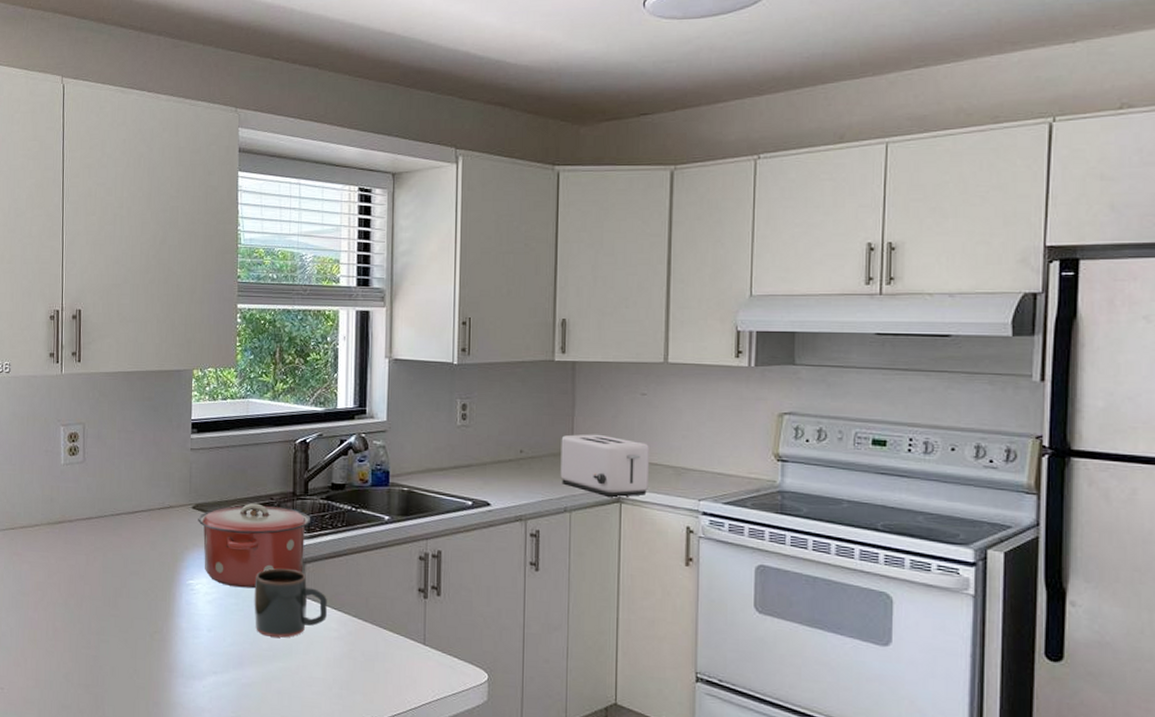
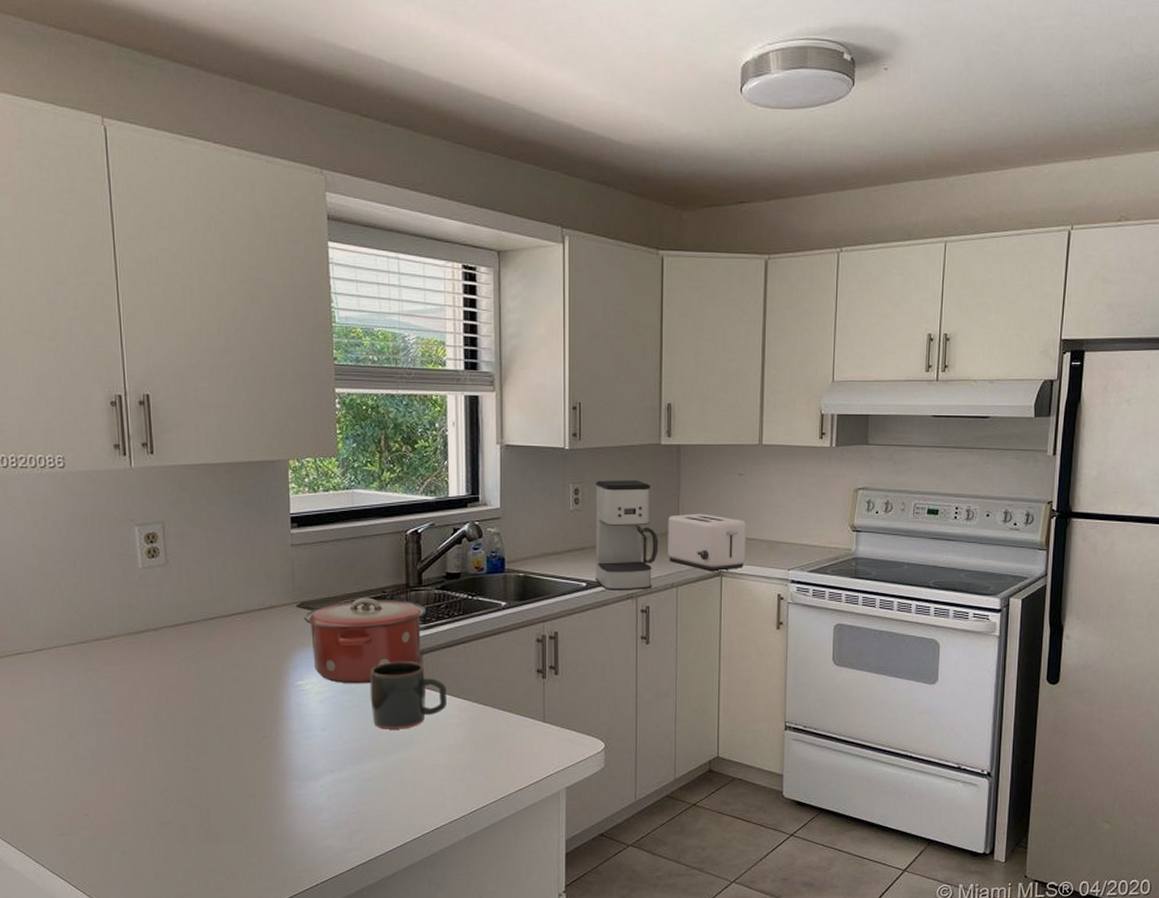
coffee maker: none [482,396,551,513] -> present [595,479,659,590]

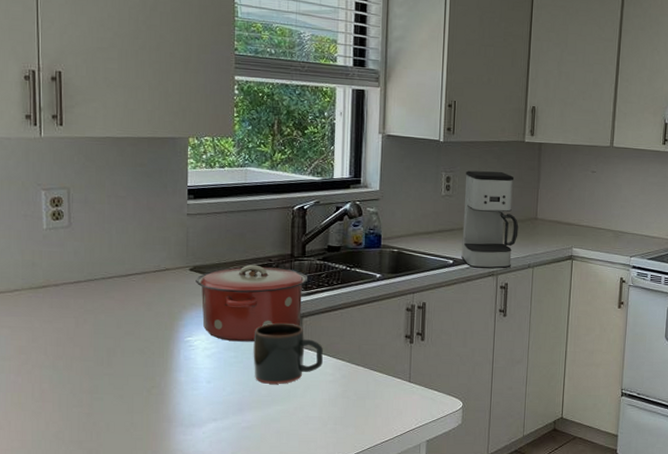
toaster: present [668,513,747,571] -> none [526,203,597,255]

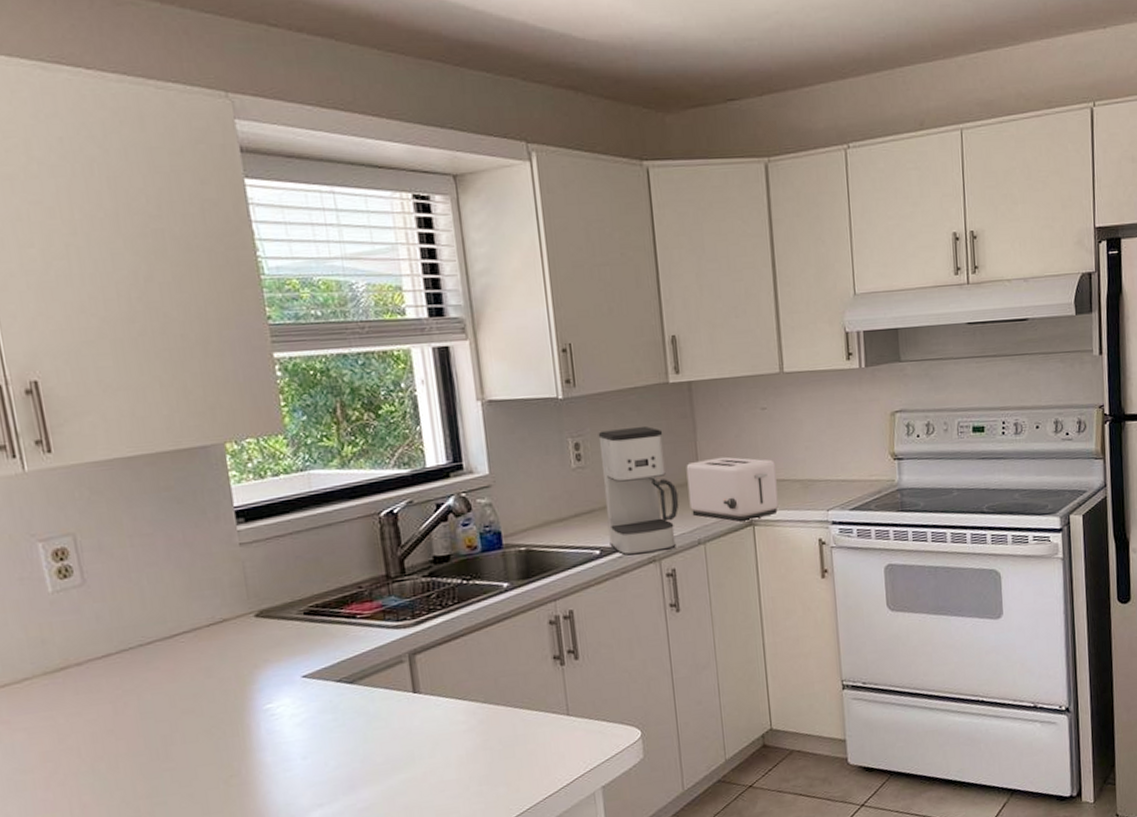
casserole: present [196,264,309,342] -> none [265,594,415,701]
mug: present [253,323,324,384] -> none [354,664,452,748]
toaster: none [526,203,597,255] -> present [686,456,779,521]

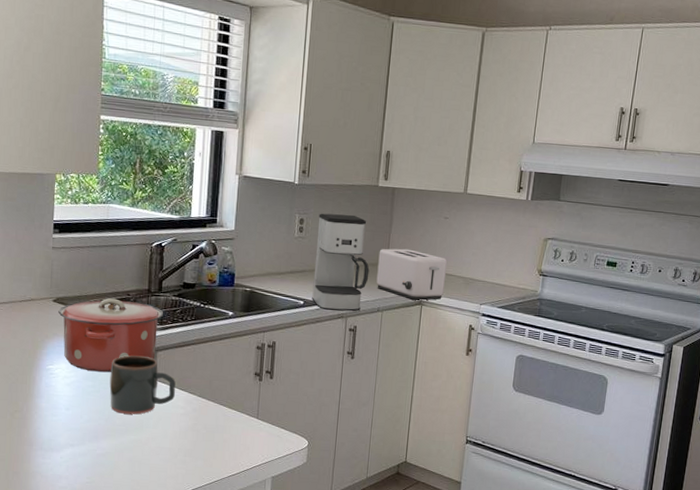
casserole: none [265,594,415,701] -> present [58,298,164,373]
mug: none [354,664,452,748] -> present [109,355,176,415]

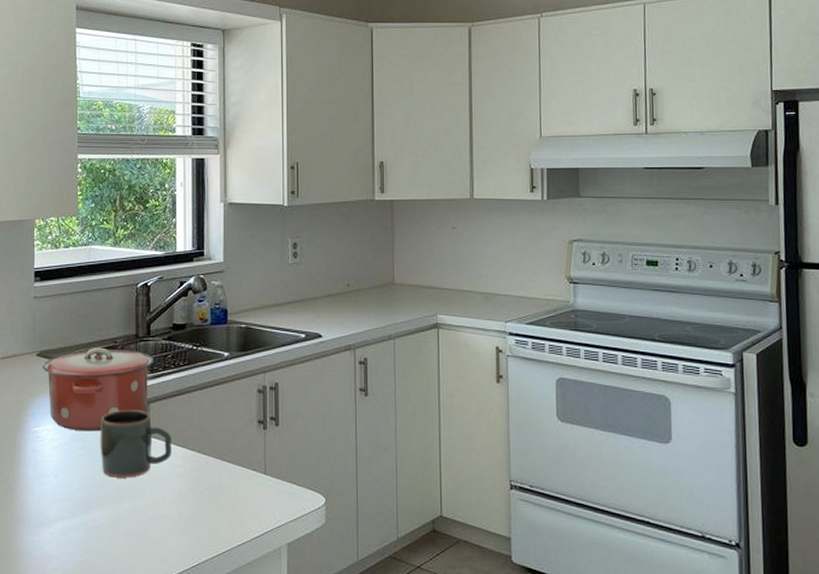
coffee maker: present [312,213,370,311] -> none [313,233,375,342]
toaster: present [376,248,448,301] -> none [383,266,462,323]

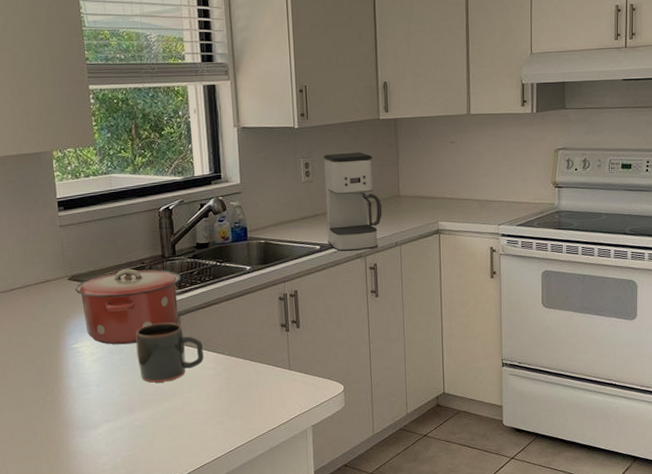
coffee maker: none [313,233,375,342] -> present [323,151,382,251]

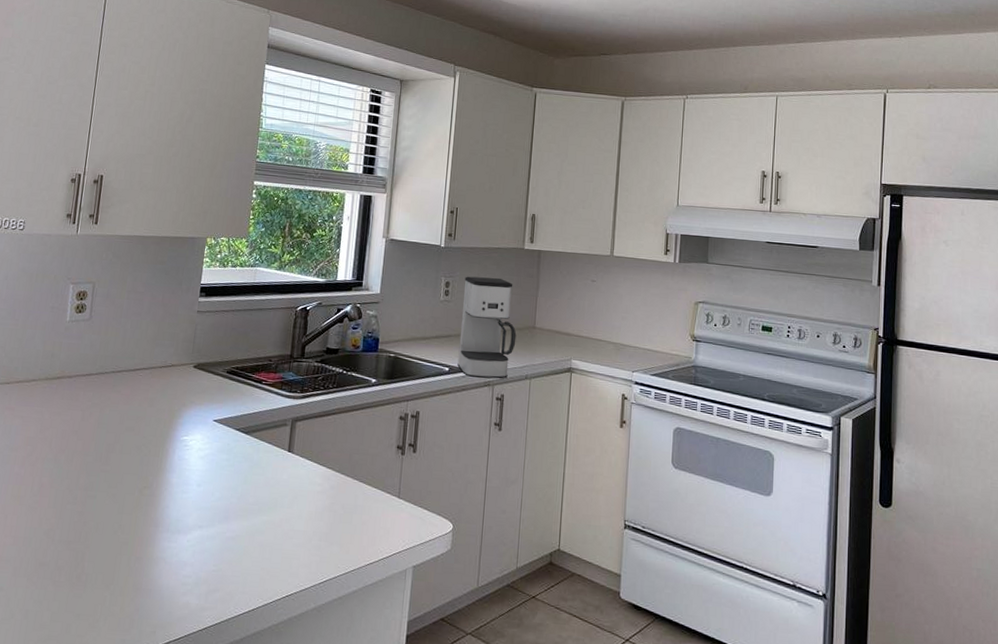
casserole: present [75,268,181,345] -> none [198,364,305,445]
mug: present [135,322,205,383] -> none [244,426,314,492]

